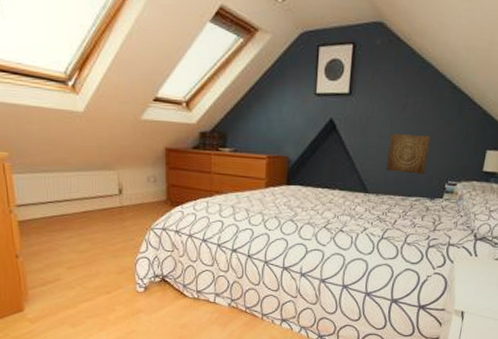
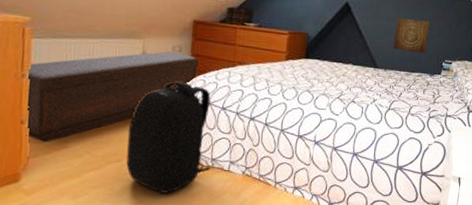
bench: none [15,182,176,275] -> present [26,51,199,143]
backpack: none [114,213,196,324] -> present [126,81,211,193]

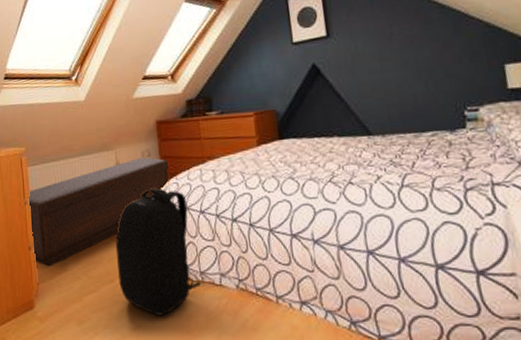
wall art: present [393,17,431,54] -> none [382,61,435,107]

